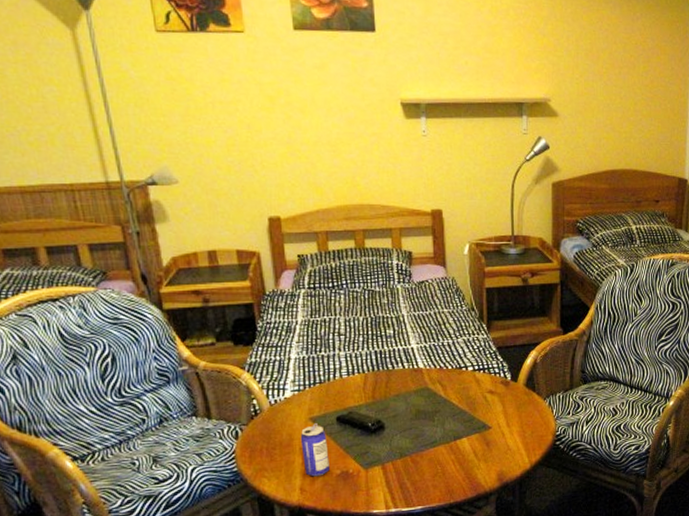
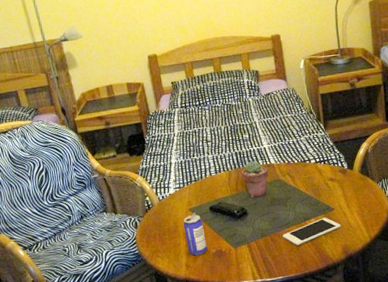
potted succulent: none [380,362,415,408] -> present [241,160,269,197]
cell phone: none [426,437,498,470] -> present [282,217,341,246]

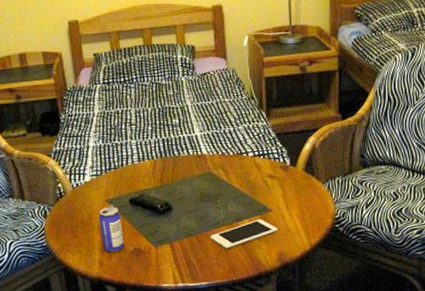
potted succulent: present [241,160,269,197] -> none [168,149,199,191]

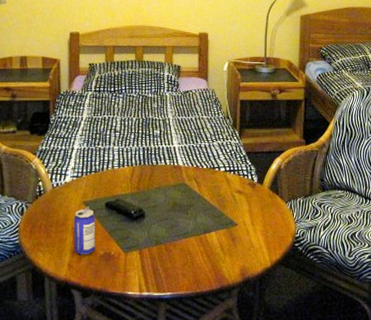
cell phone: present [210,219,278,249] -> none [178,232,242,260]

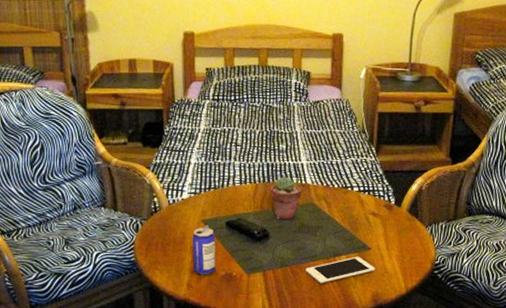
potted succulent: none [145,159,175,199] -> present [270,176,302,219]
cell phone: none [178,232,242,260] -> present [305,256,375,284]

